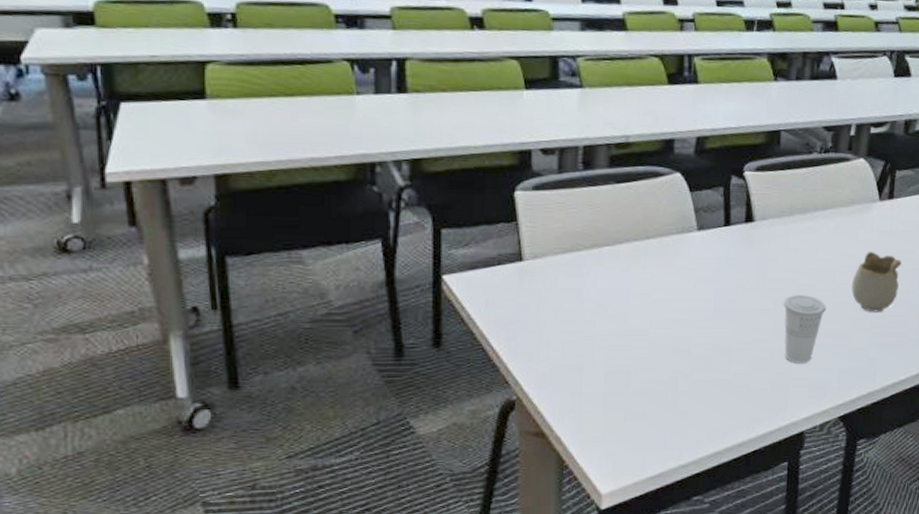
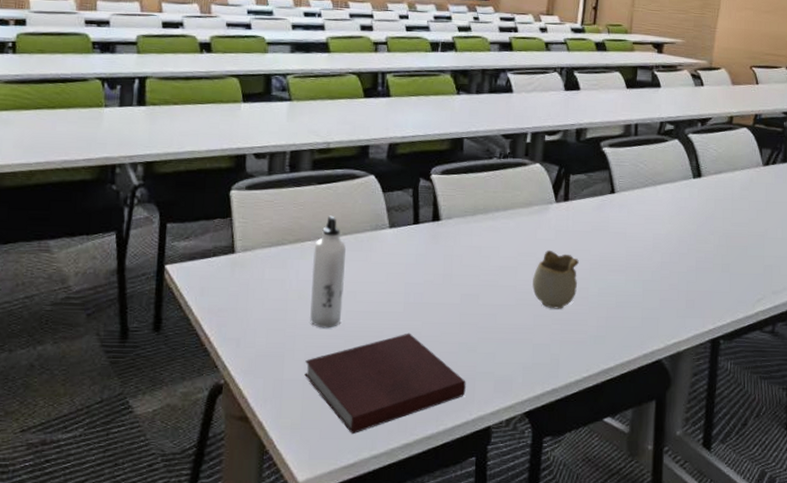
notebook: none [605,341,779,446] -> present [304,333,466,435]
water bottle: none [610,218,649,339] -> present [310,215,346,329]
cup: present [783,295,826,363] -> none [469,290,509,357]

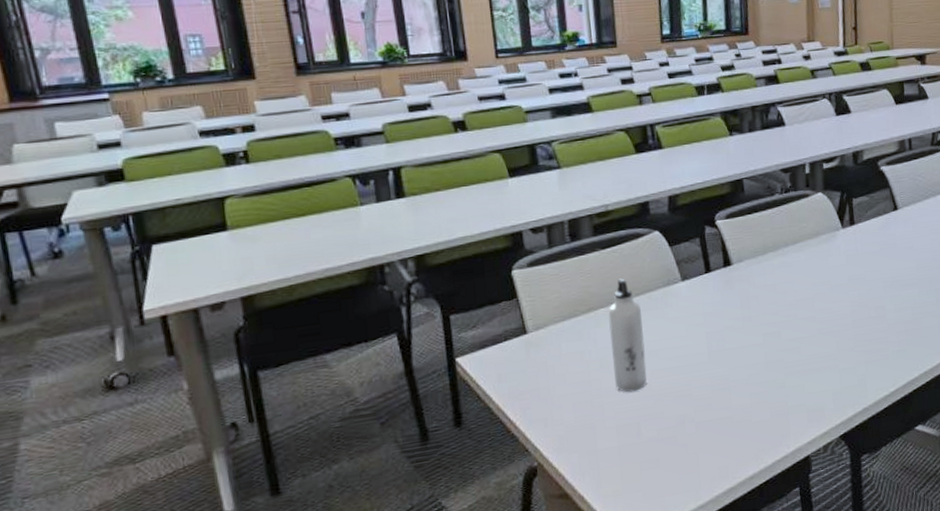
notebook: present [304,333,466,435] -> none [617,380,781,490]
mug: present [532,249,579,309] -> none [830,275,874,333]

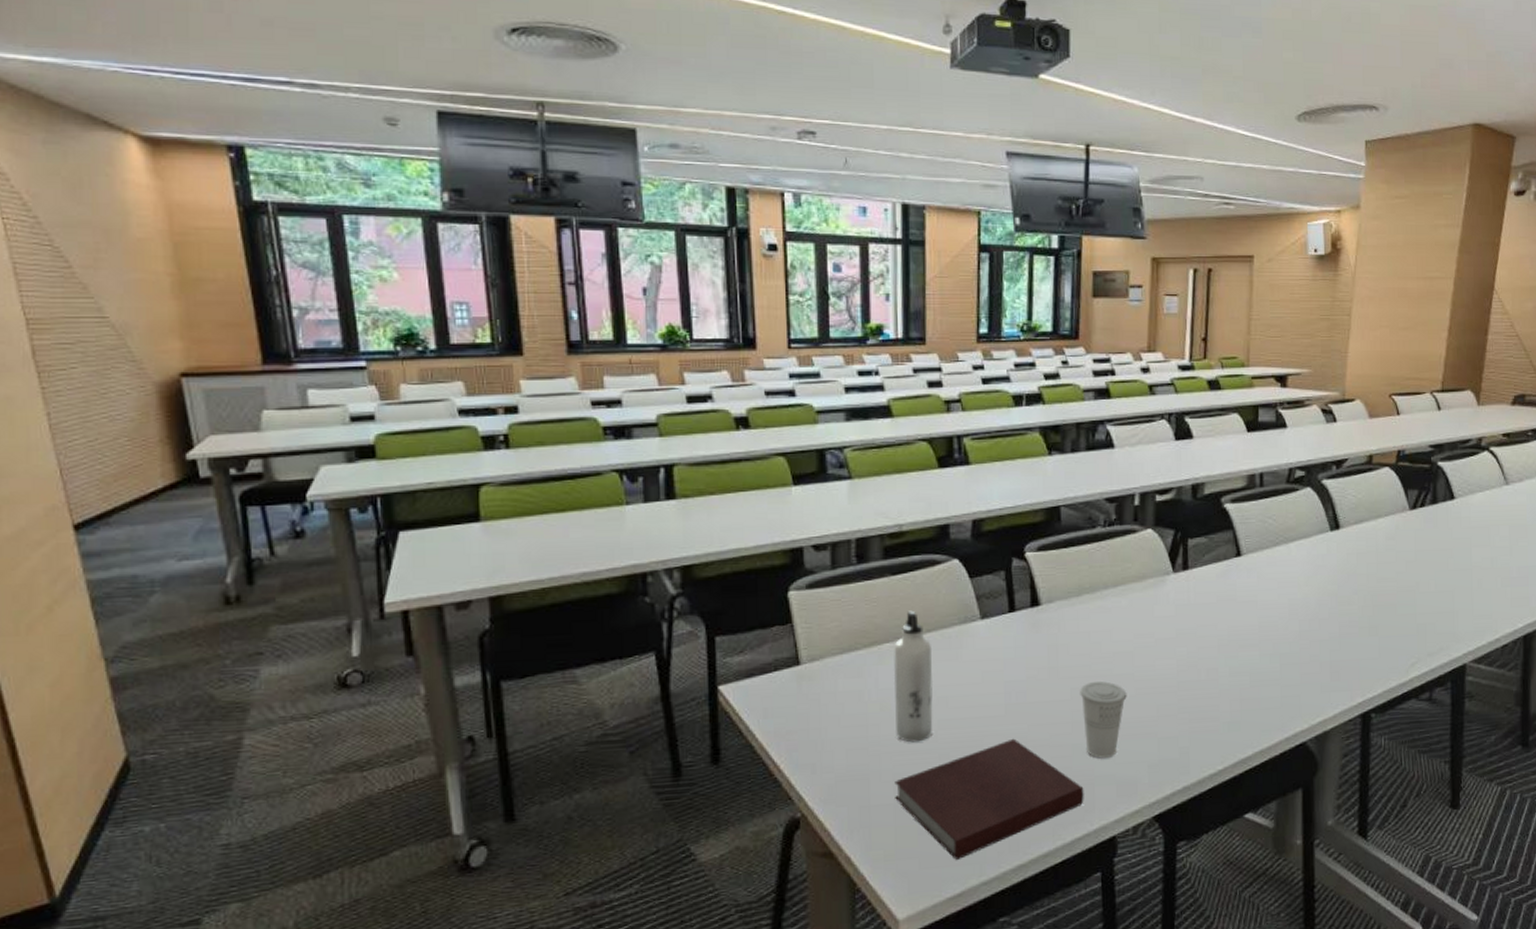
notebook: none [617,380,781,490] -> present [895,738,1084,861]
cup: none [770,325,811,391] -> present [1080,681,1127,759]

